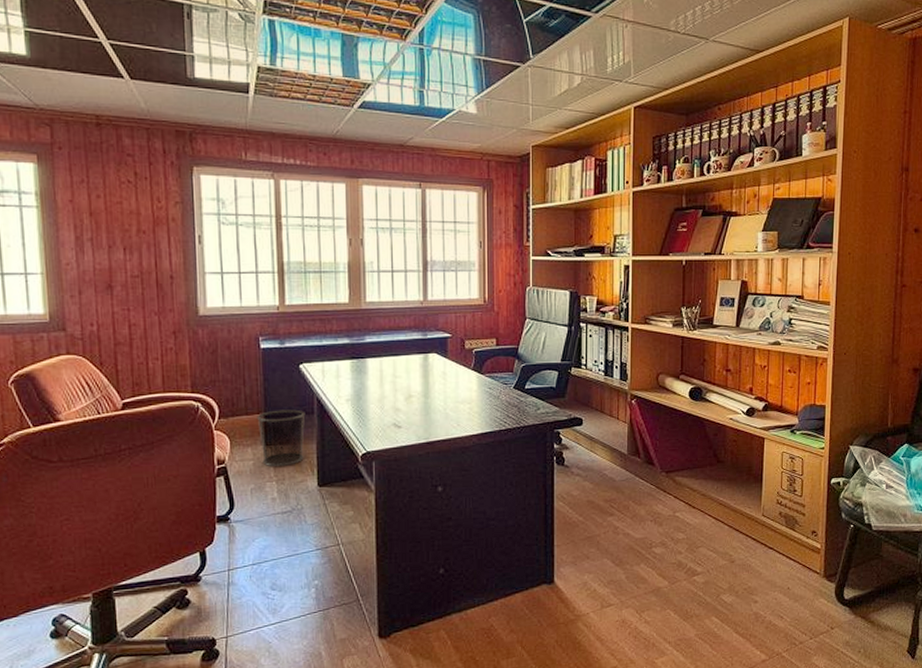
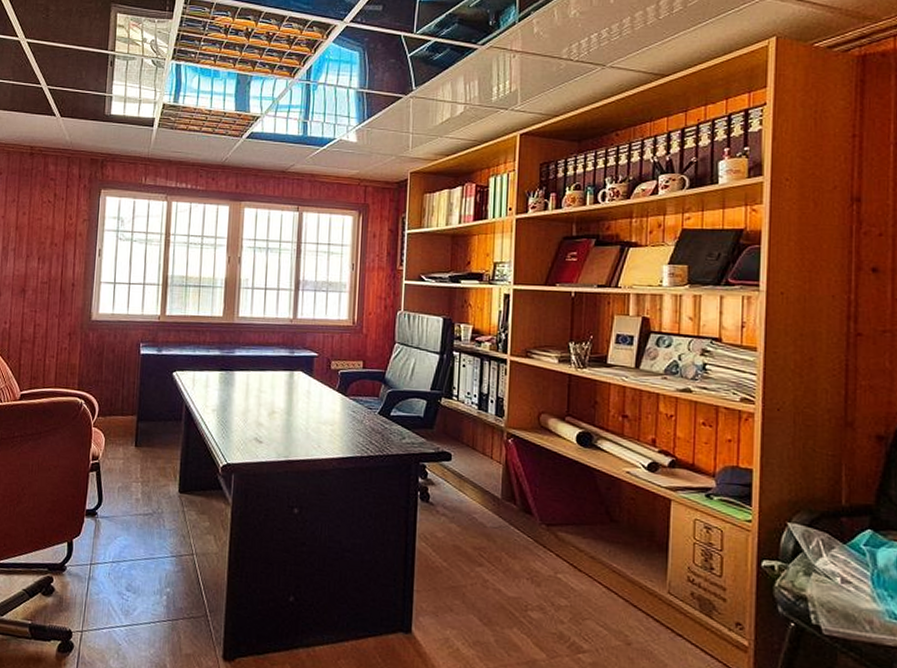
waste bin: present [257,409,306,466] -> none [130,413,174,469]

